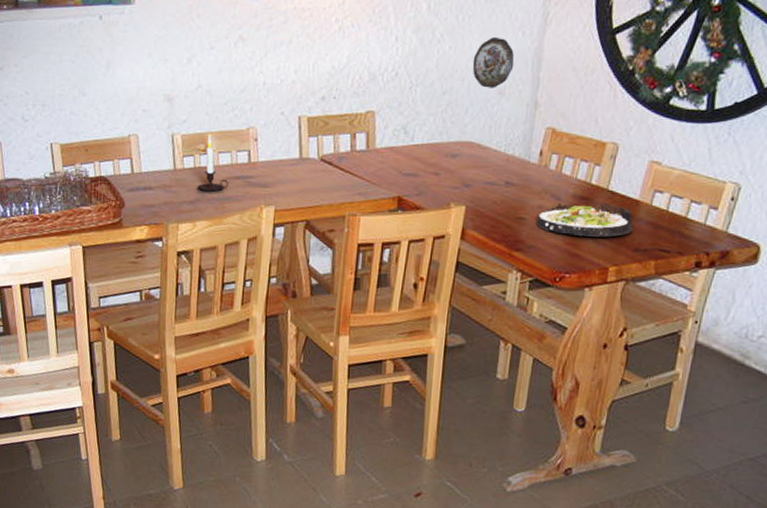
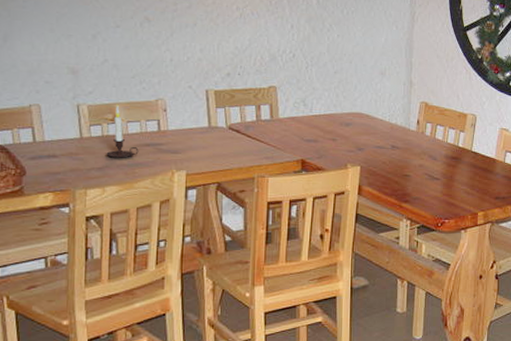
decorative plate: present [472,36,515,88] -> none [357,28,391,70]
salad plate: present [535,203,634,237] -> none [418,161,494,189]

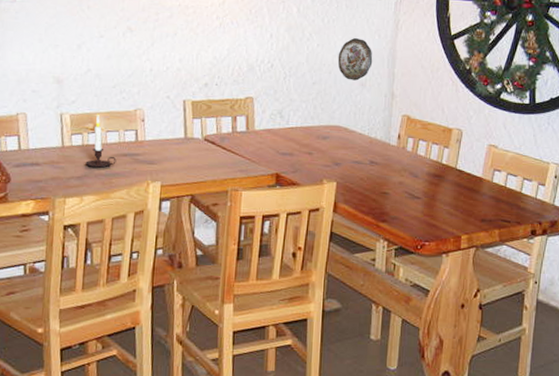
decorative plate: none [357,28,391,70] -> present [337,37,373,81]

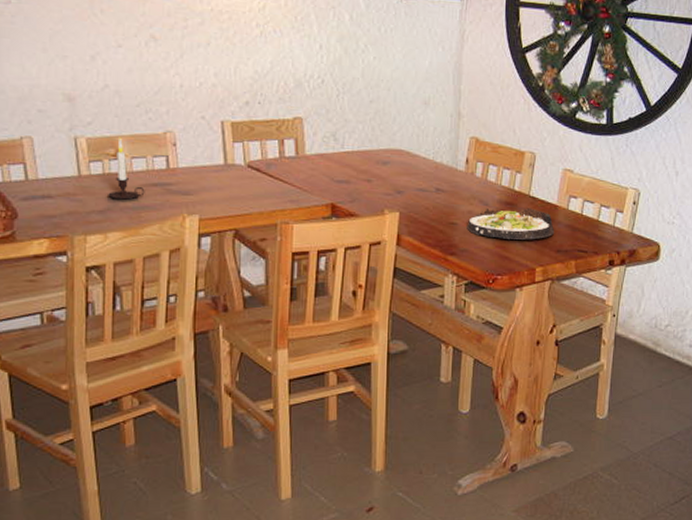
decorative plate: present [337,37,373,81] -> none [397,49,437,99]
salad plate: none [397,180,480,210] -> present [467,208,555,240]

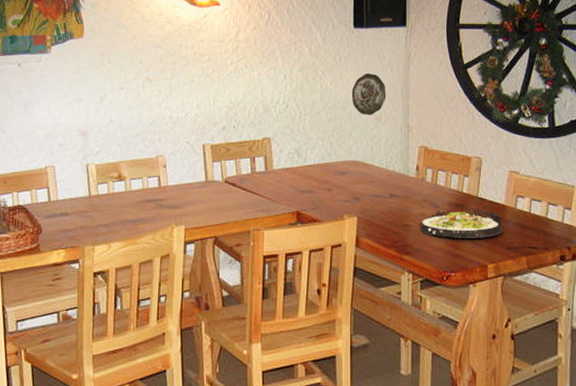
candle: present [108,137,145,200] -> none [112,162,141,215]
decorative plate: none [397,49,437,99] -> present [351,73,387,115]

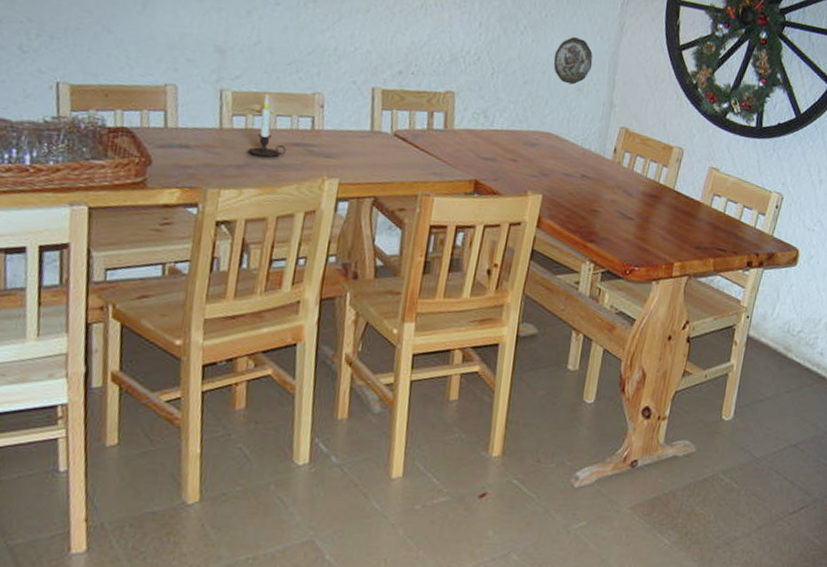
candle: none [112,162,141,215] -> present [248,93,287,157]
salad plate: present [420,209,505,238] -> none [608,199,696,234]

